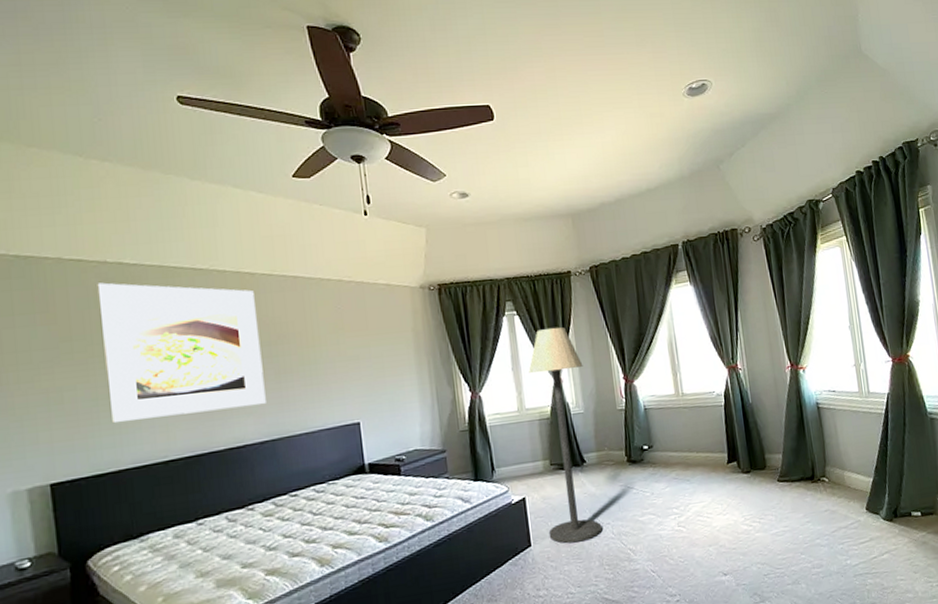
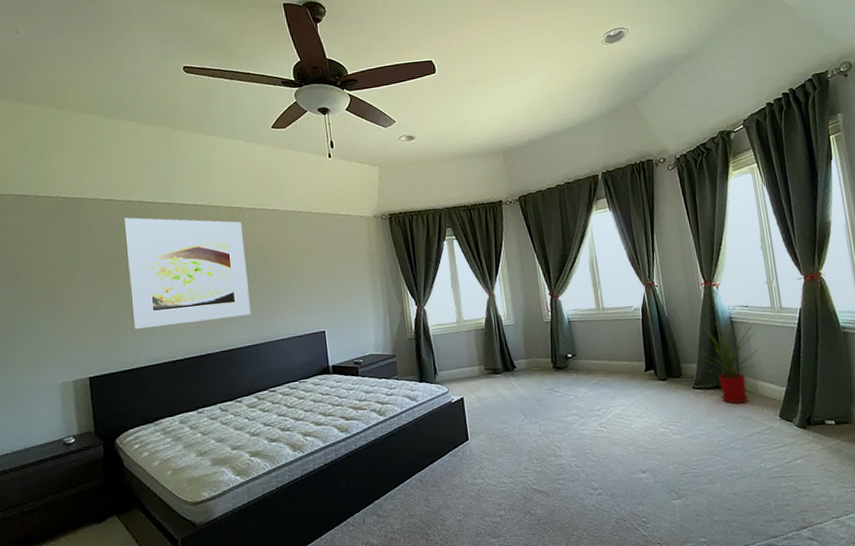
floor lamp: present [529,327,603,543] -> none [466,249,531,439]
house plant: none [775,408,846,497] -> present [690,321,758,404]

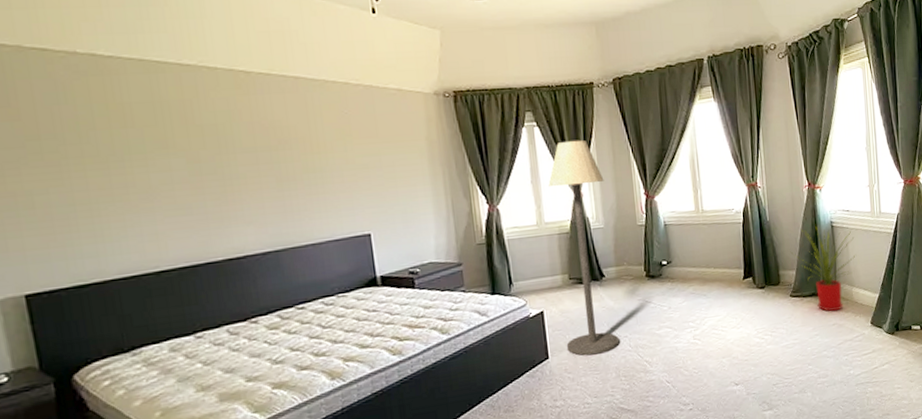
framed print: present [124,217,251,329] -> none [66,76,268,230]
floor lamp: none [466,249,531,439] -> present [548,140,620,356]

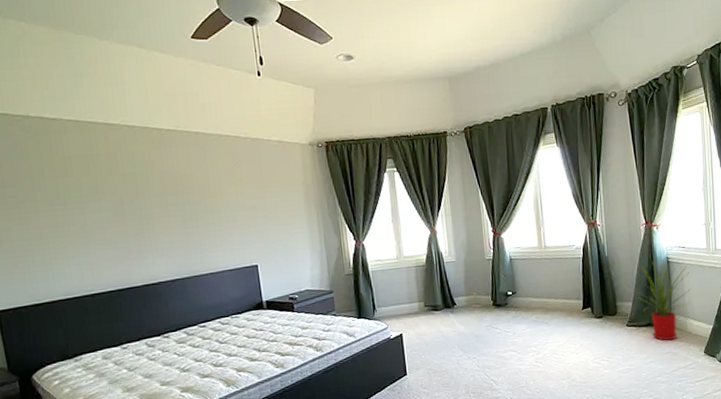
floor lamp: present [548,140,620,356] -> none [407,183,469,374]

